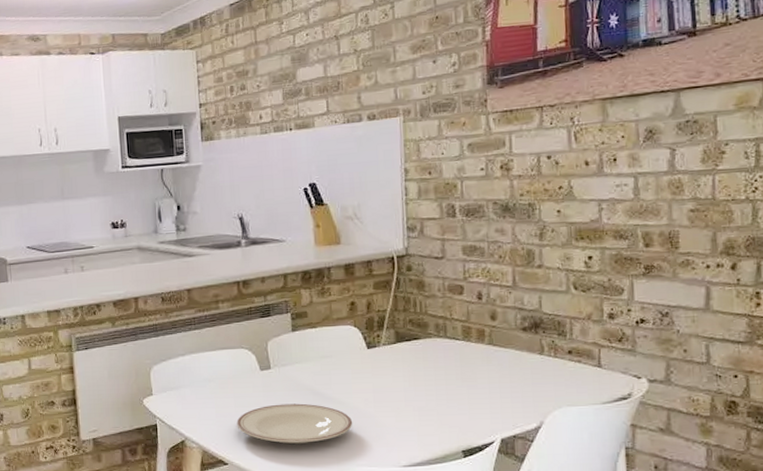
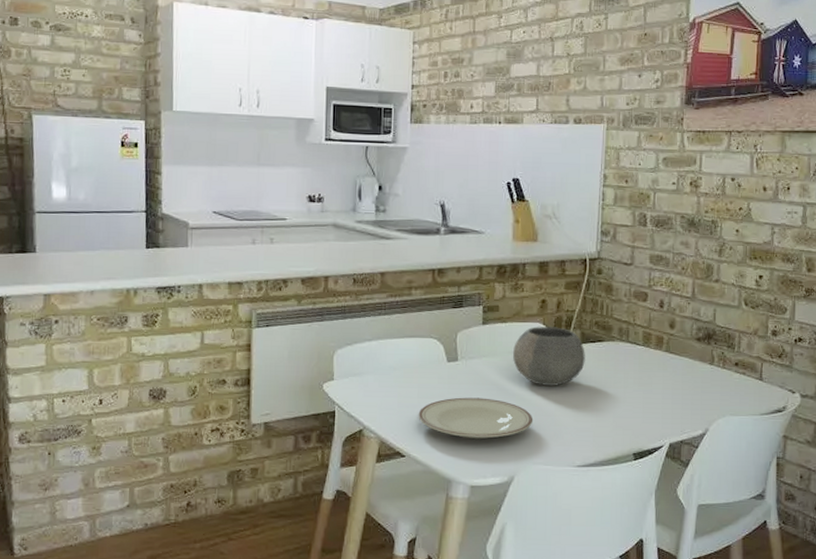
bowl: none [326,328,402,389] -> present [513,326,585,387]

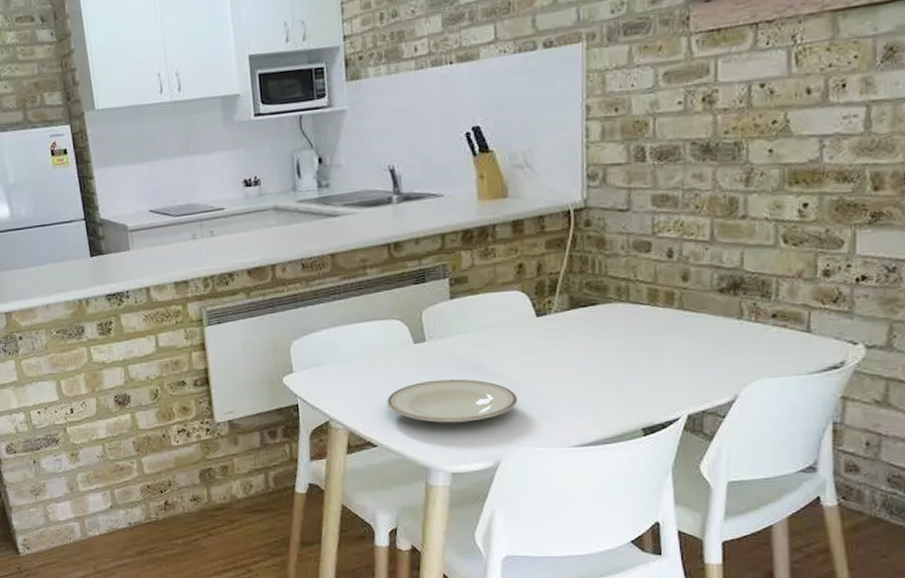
bowl: present [513,326,585,387] -> none [488,293,576,362]

